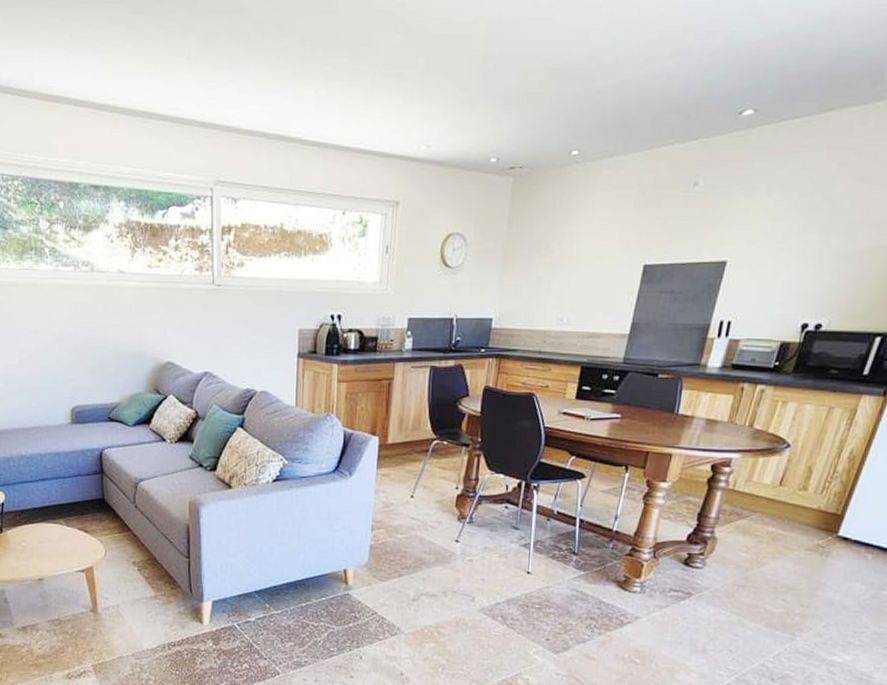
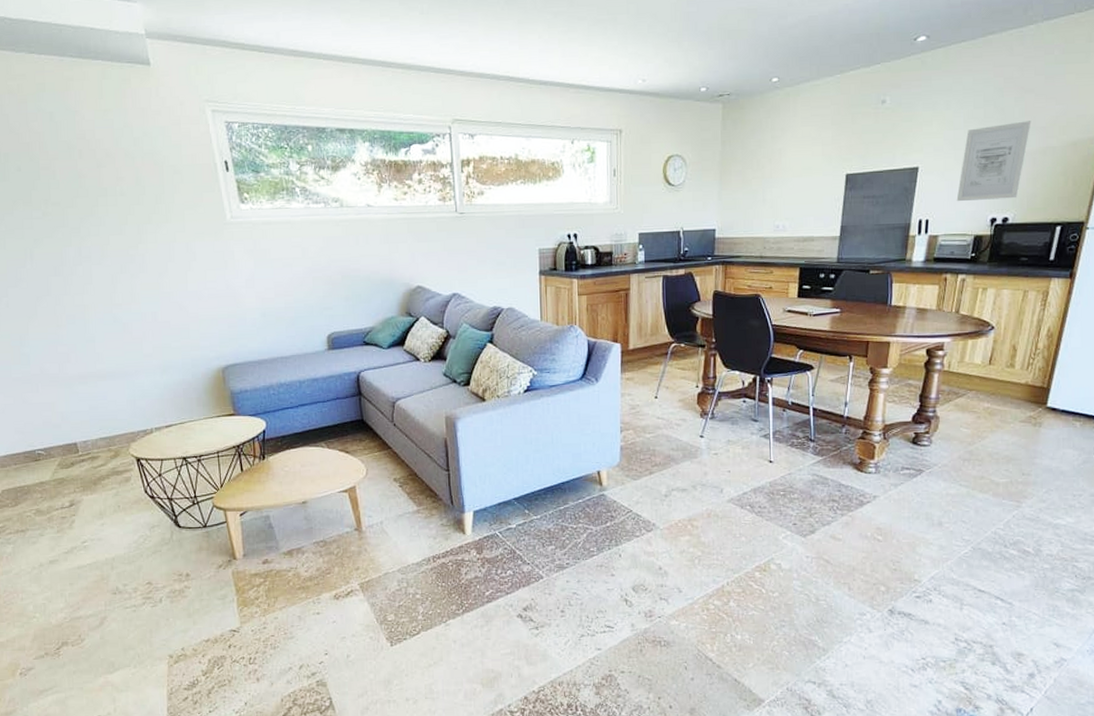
wall art: none [765,214,864,303] -> present [956,121,1031,202]

